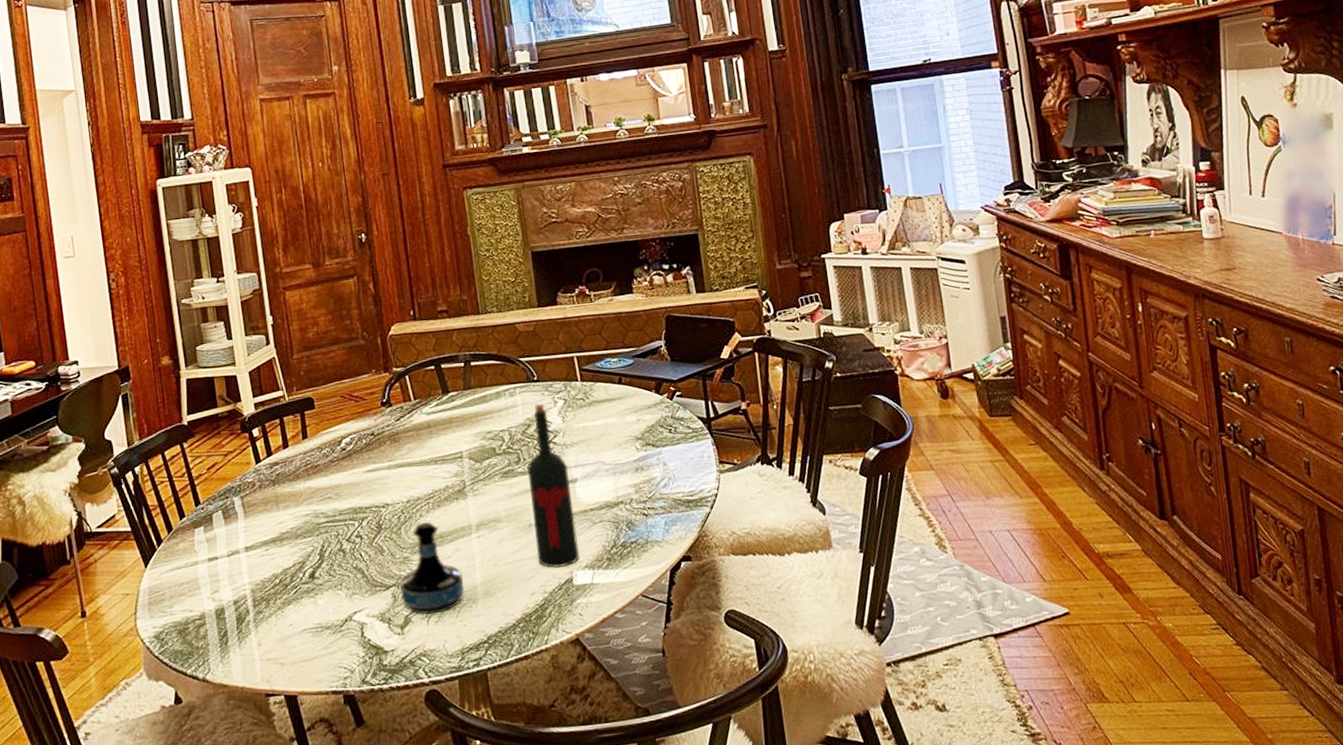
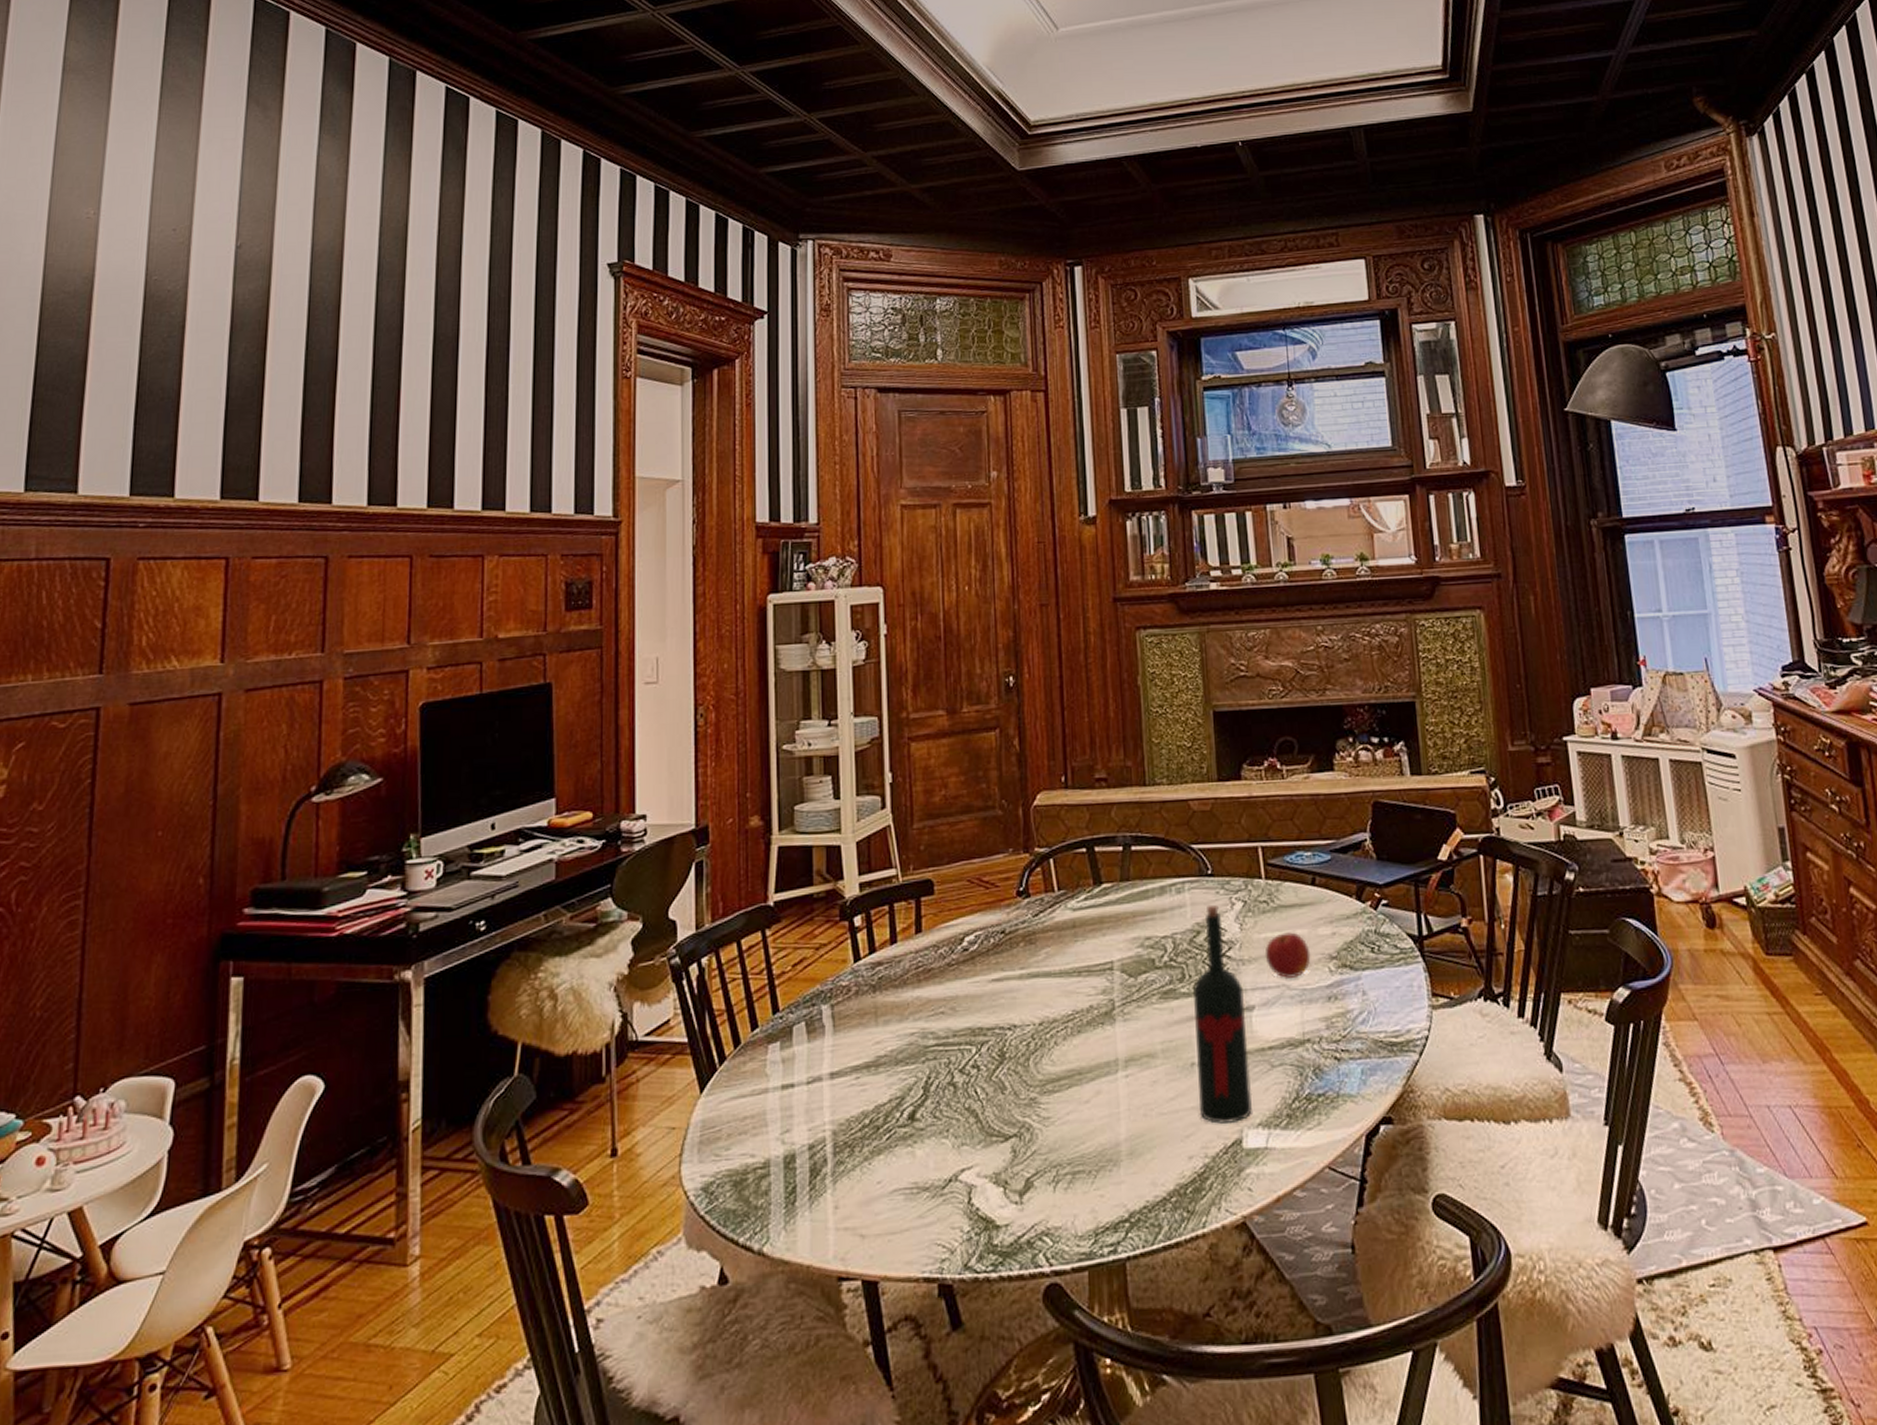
tequila bottle: present [400,522,465,615] -> none [1023,1053,1104,1179]
apple: none [583,421,621,457] -> present [1264,932,1311,978]

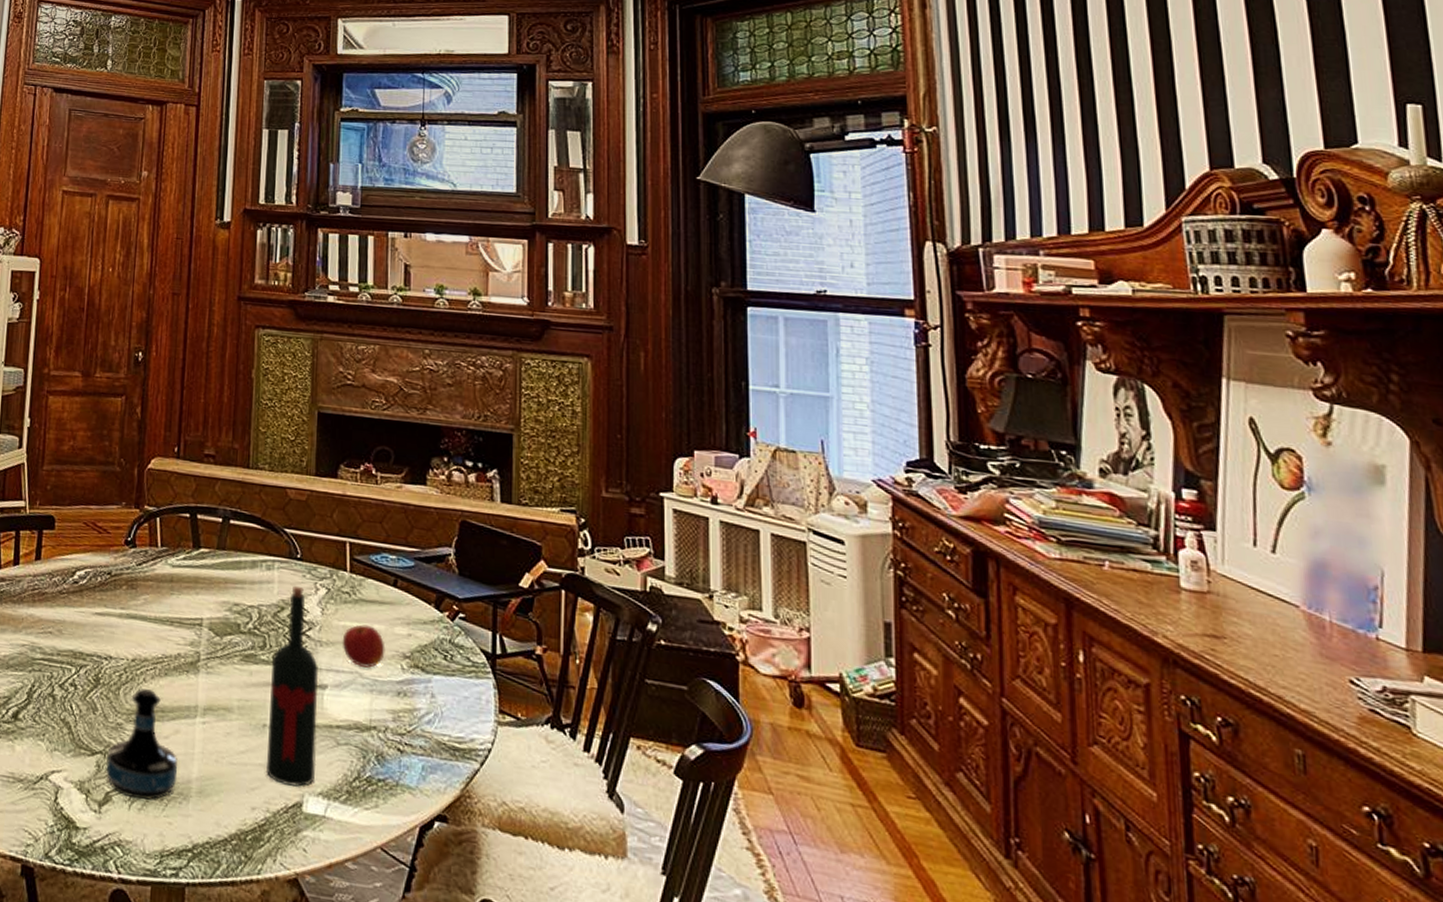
tequila bottle: none [1023,1053,1104,1179] -> present [106,688,178,801]

